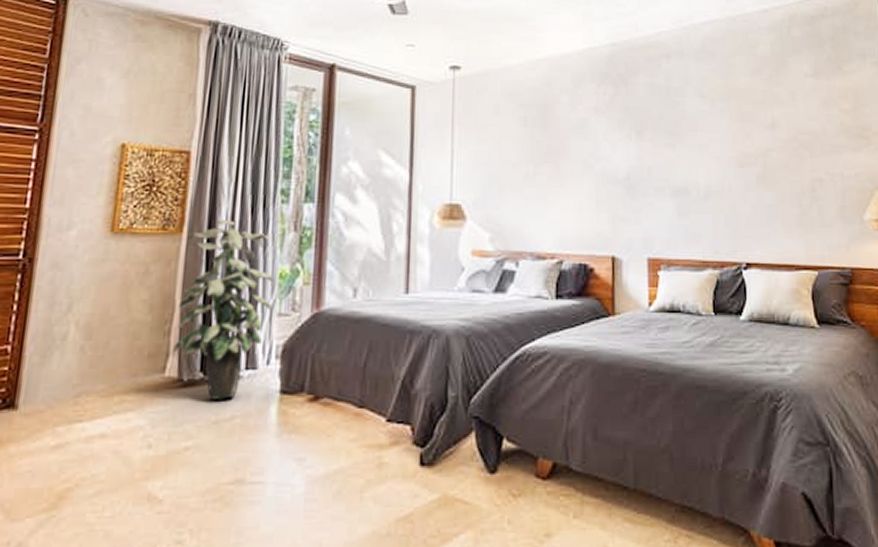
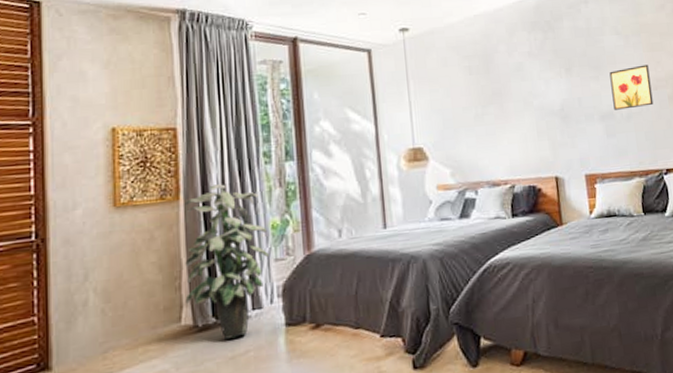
wall art: none [688,136,738,186] -> present [609,64,654,110]

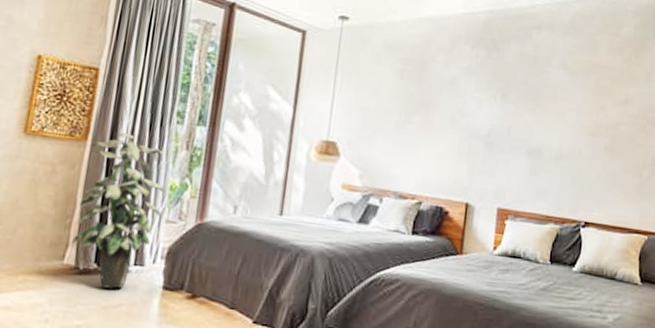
wall art: present [609,64,654,110] -> none [543,106,591,152]

